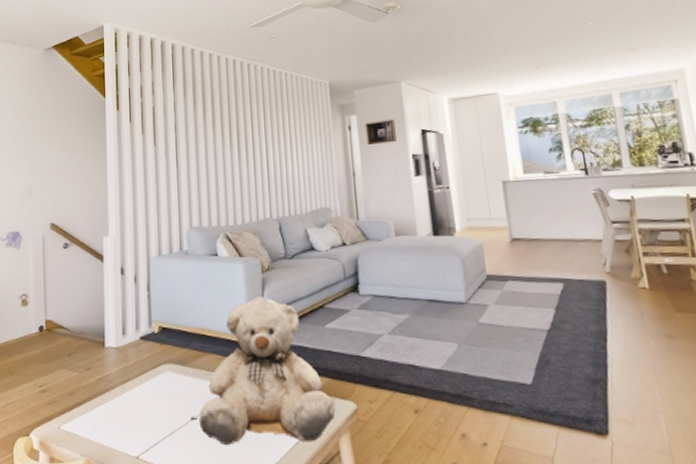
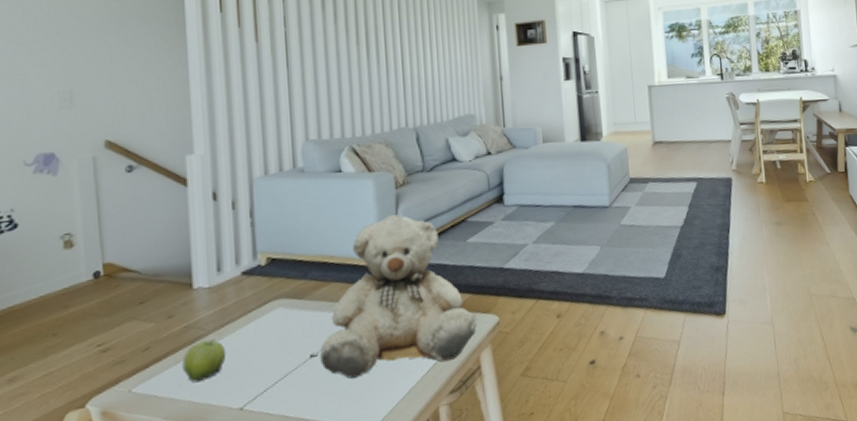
fruit: none [96,392,128,428] -> present [182,339,227,383]

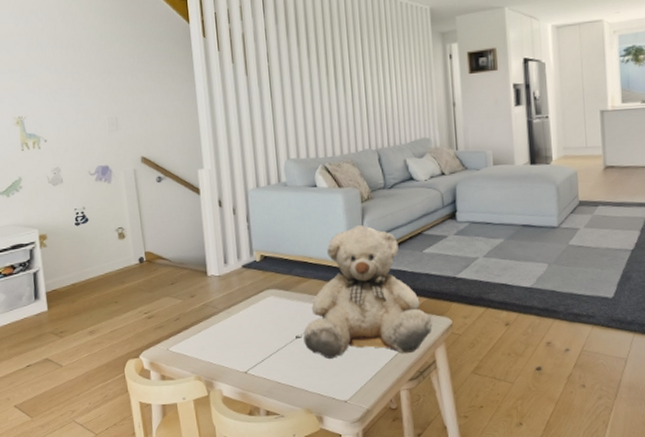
fruit: present [182,339,227,383] -> none [202,316,234,349]

